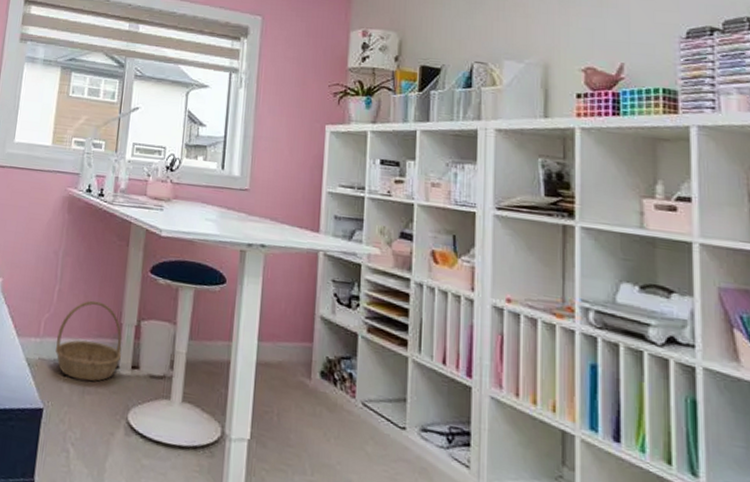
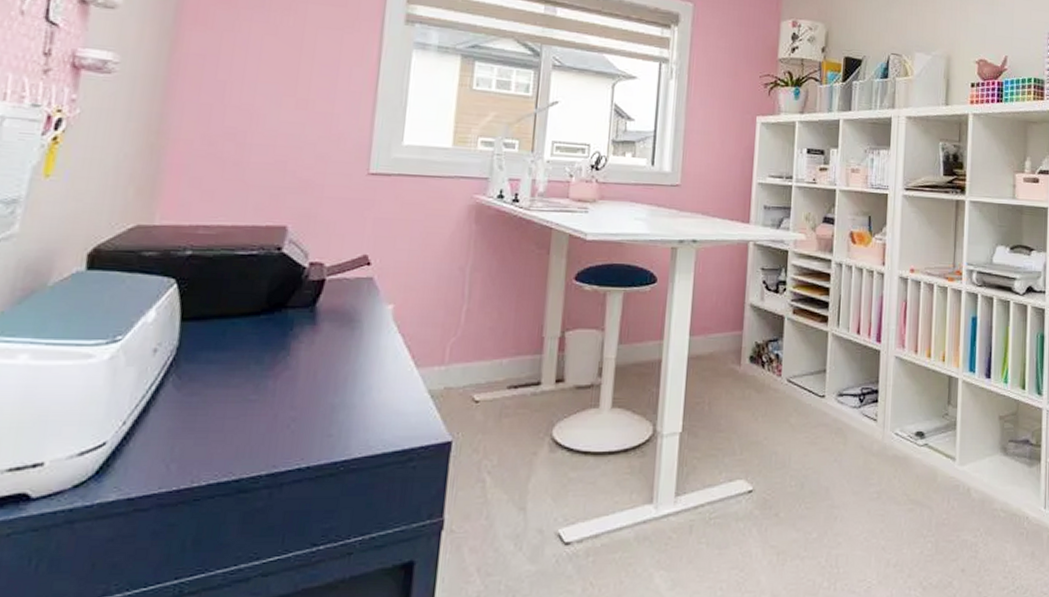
basket: present [55,300,122,382] -> none [464,317,544,404]

